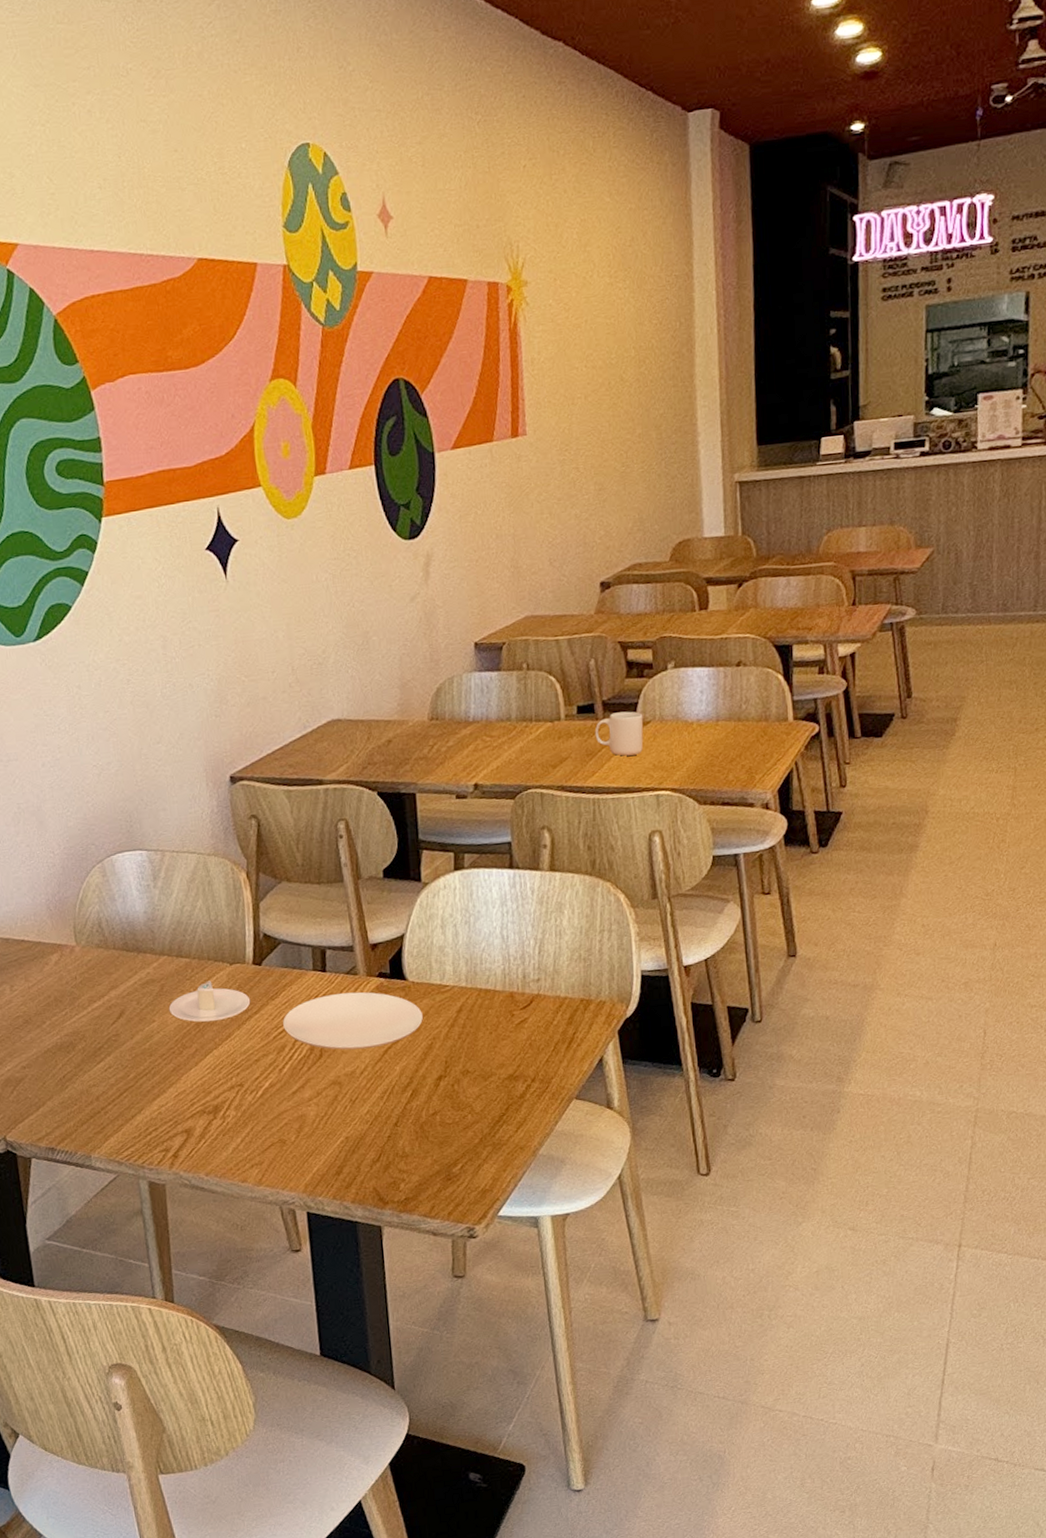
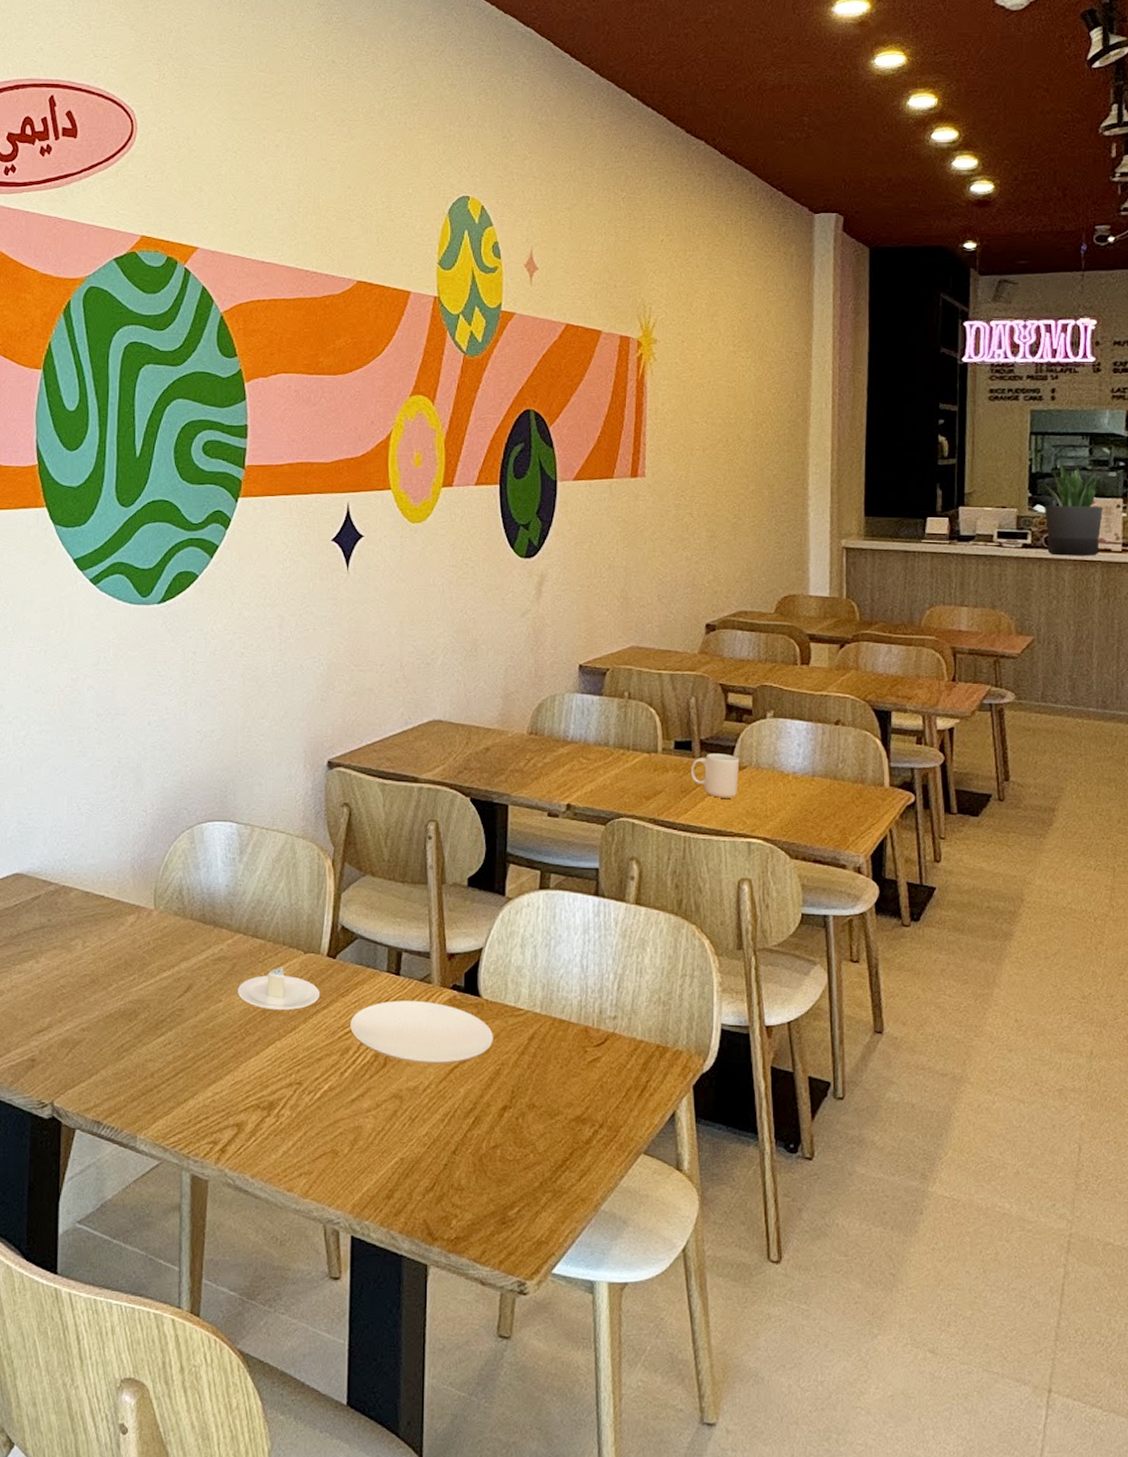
planter: none [940,358,1003,459] -> present [1043,461,1104,557]

